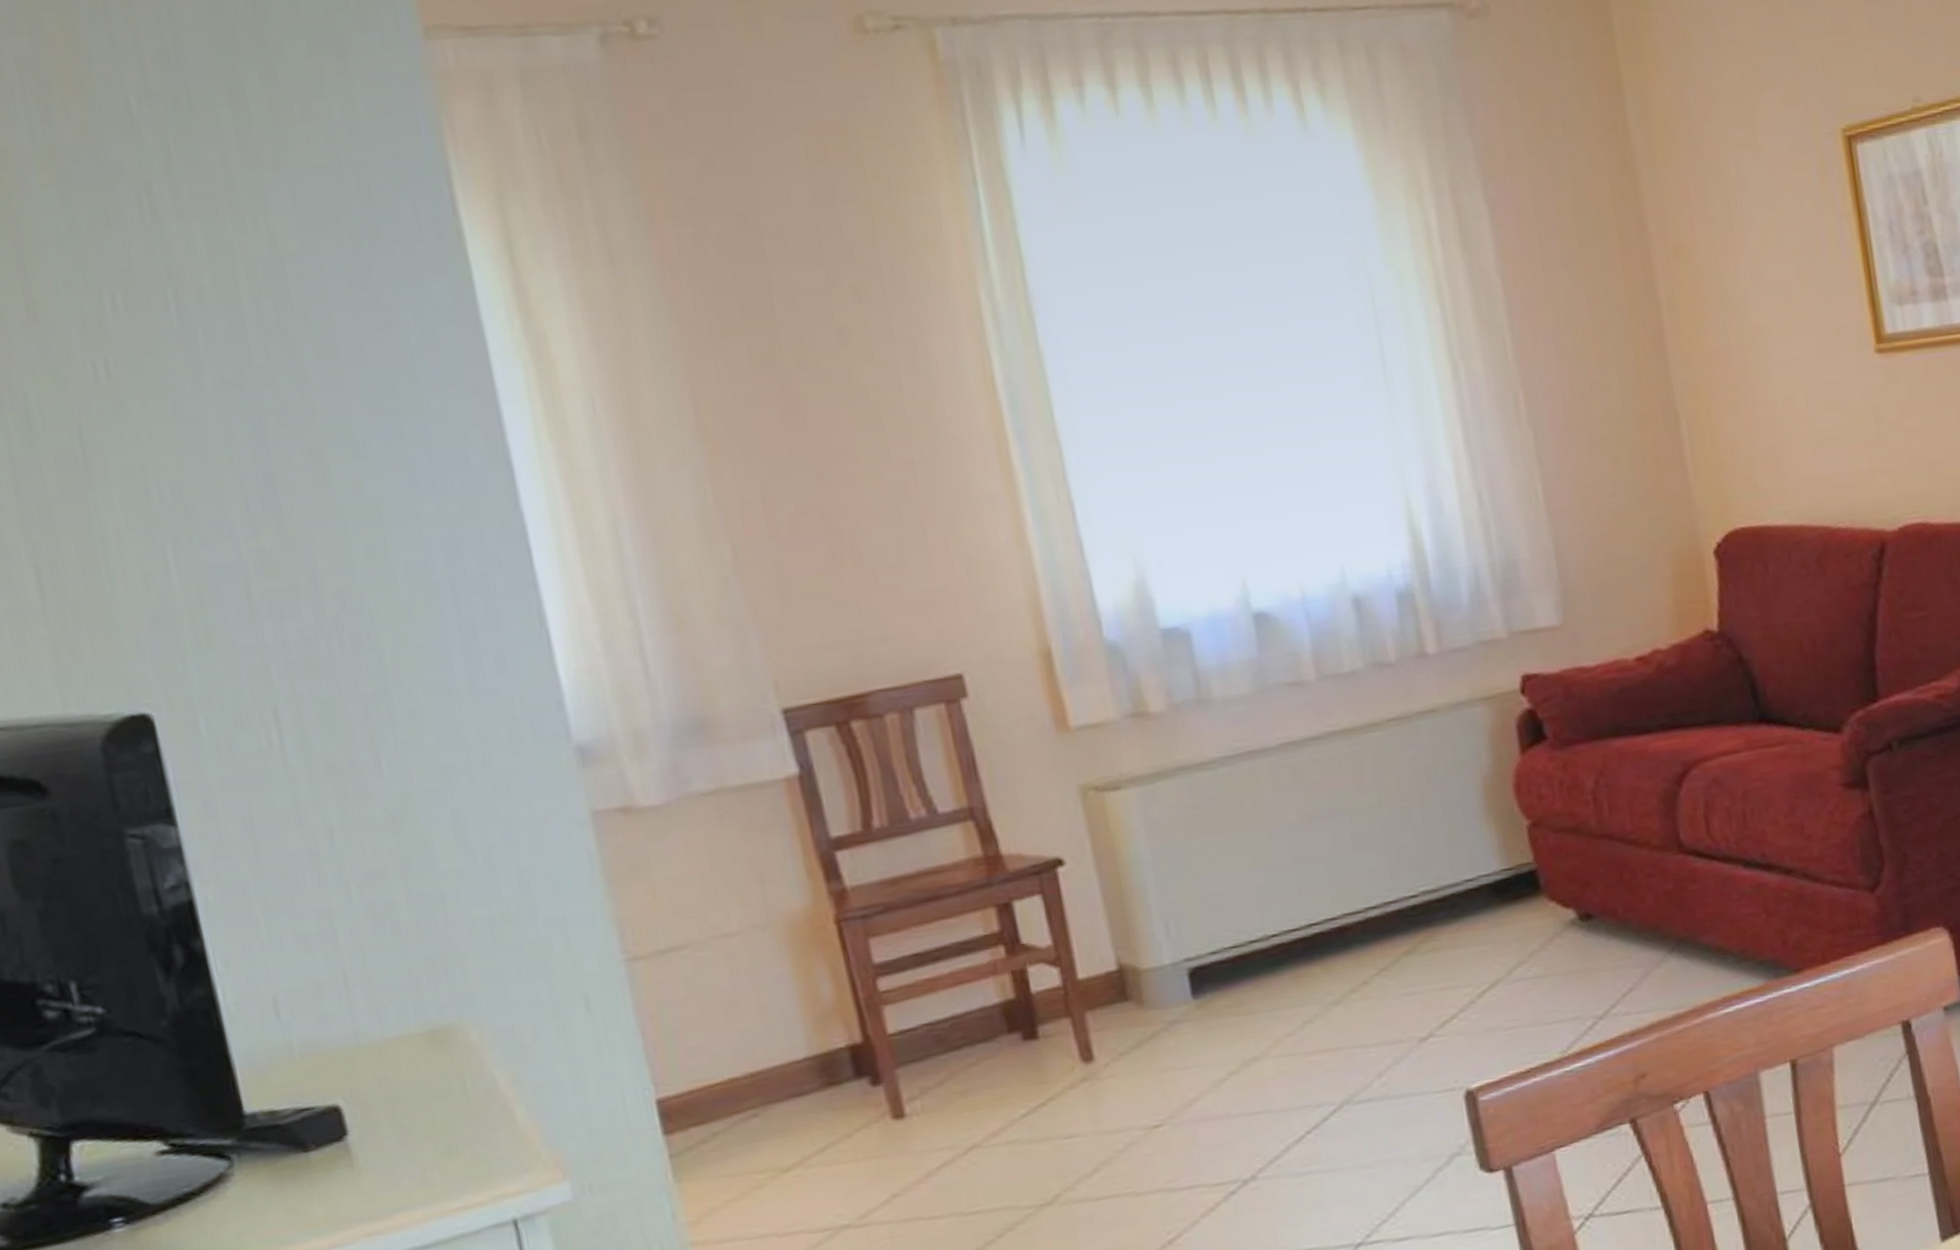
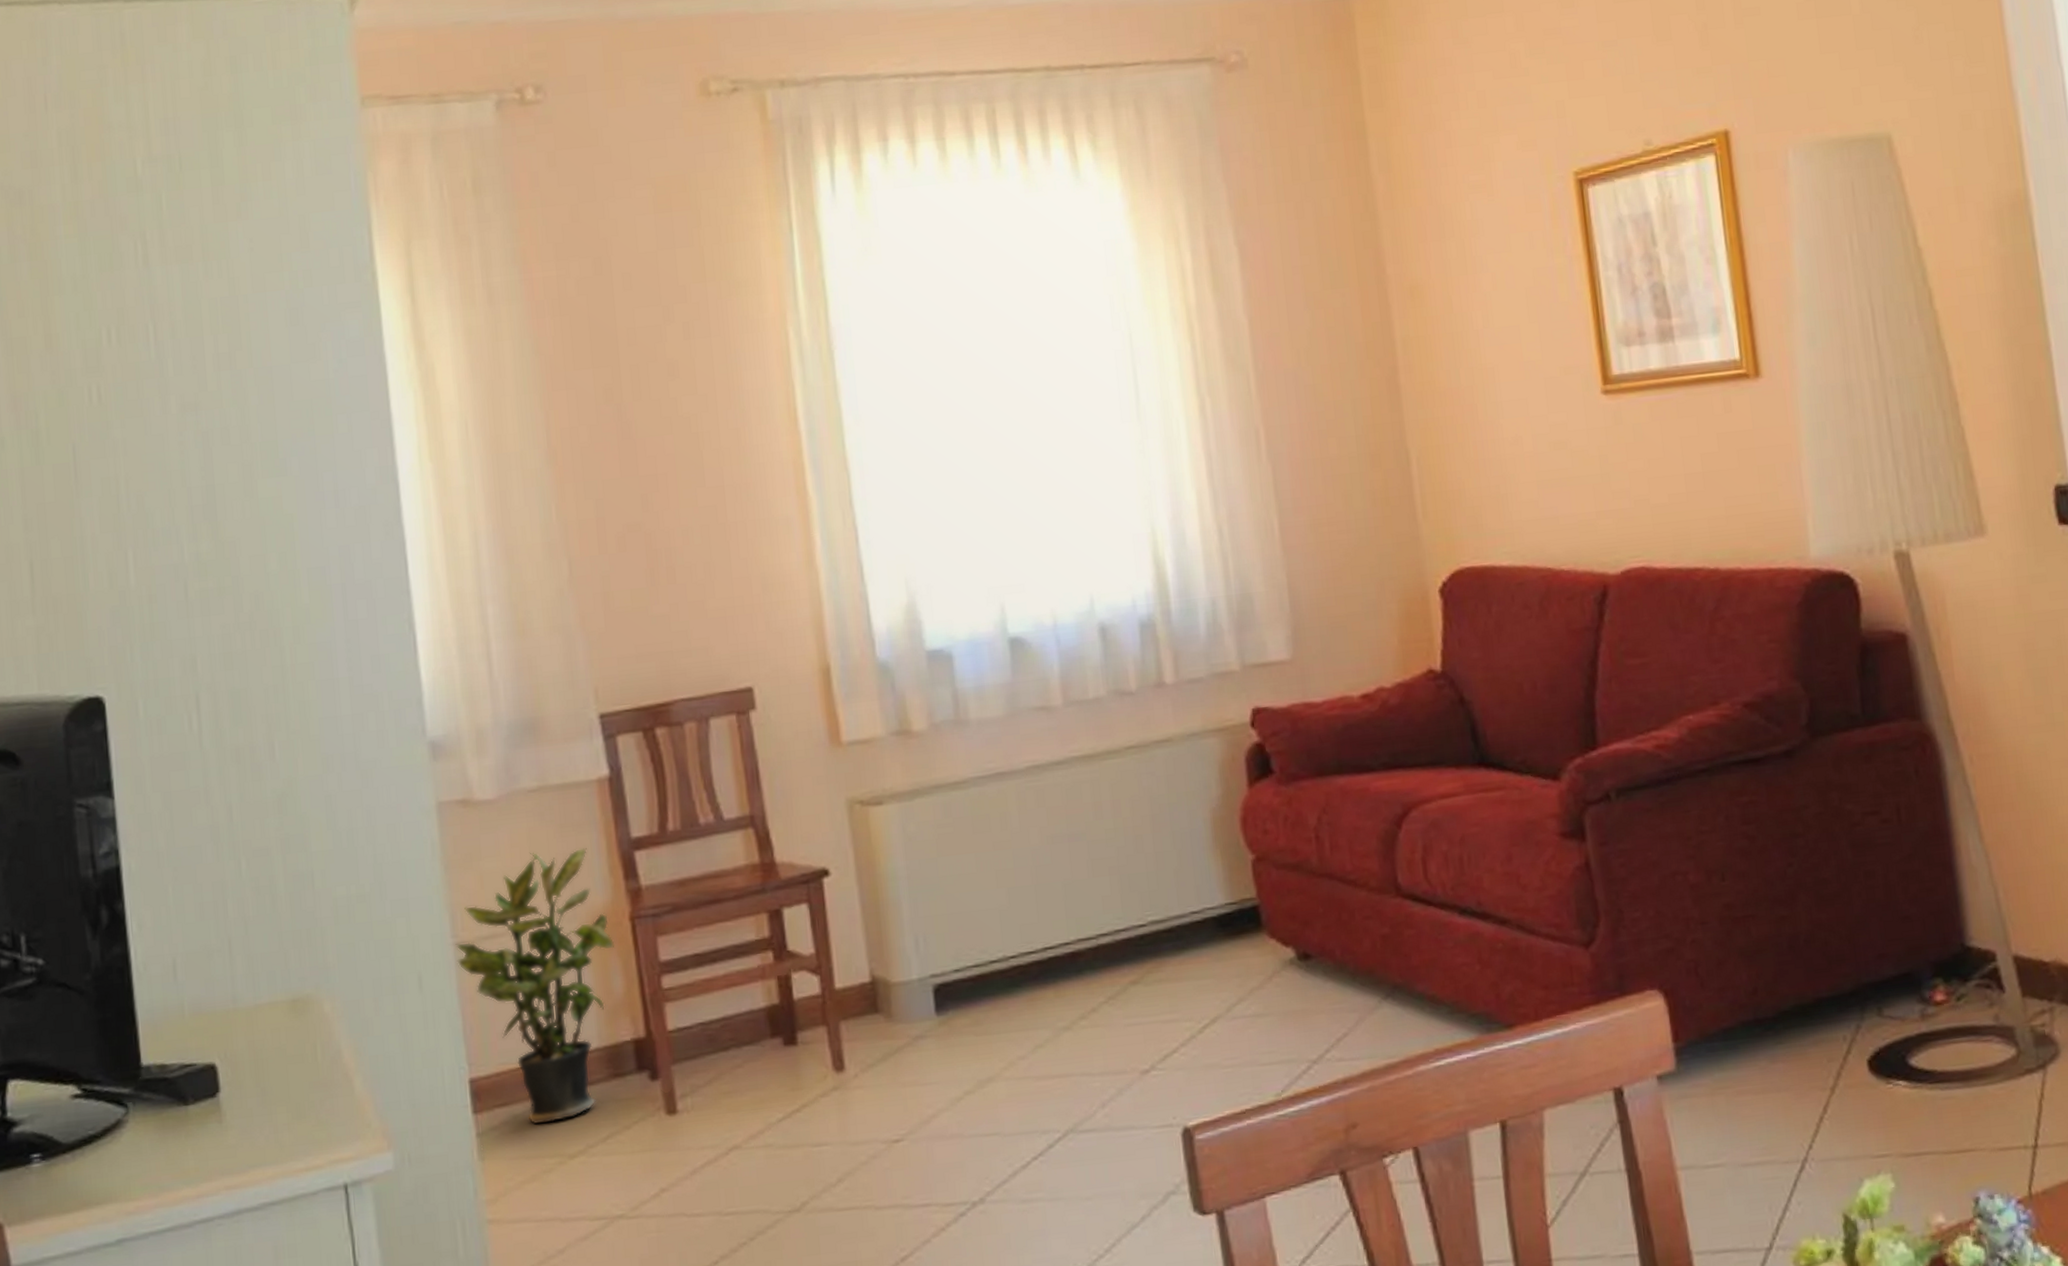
potted plant: none [627,850,820,1142] -> present [455,847,615,1126]

